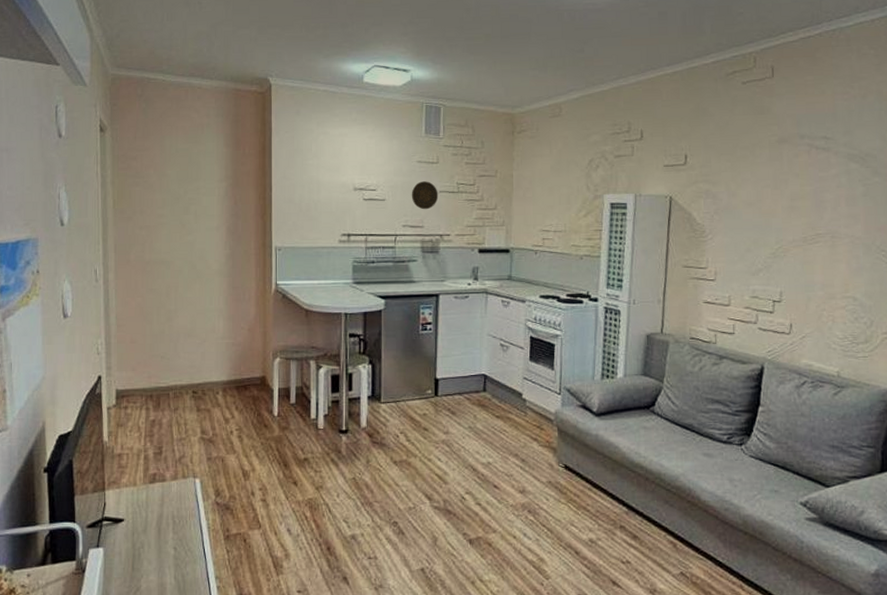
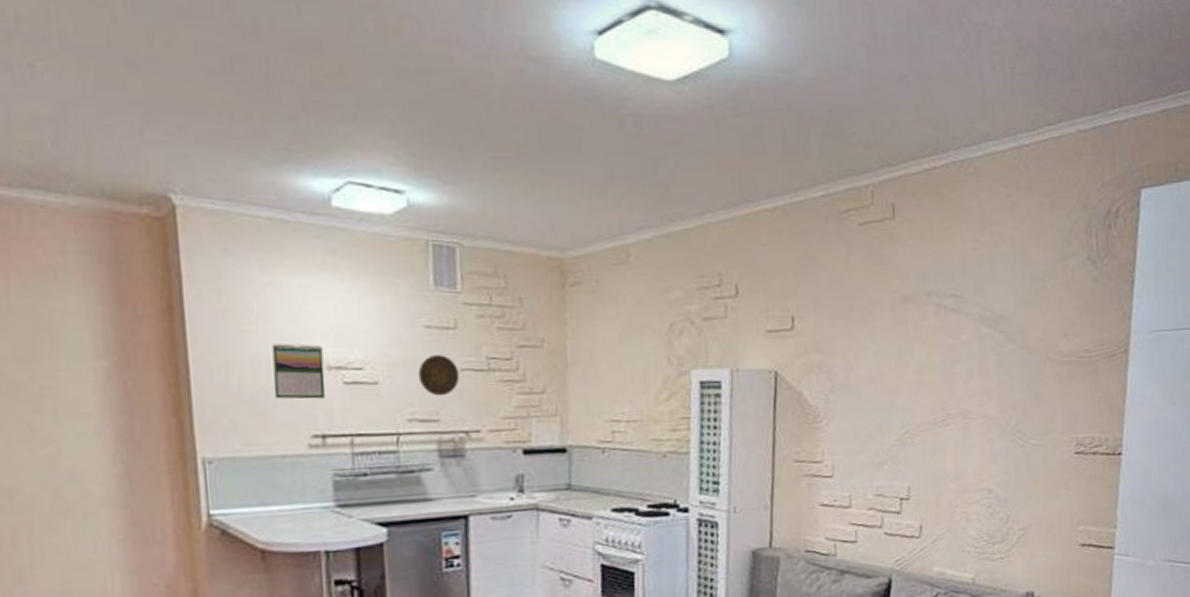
calendar: none [320,172,352,210] -> present [272,343,326,400]

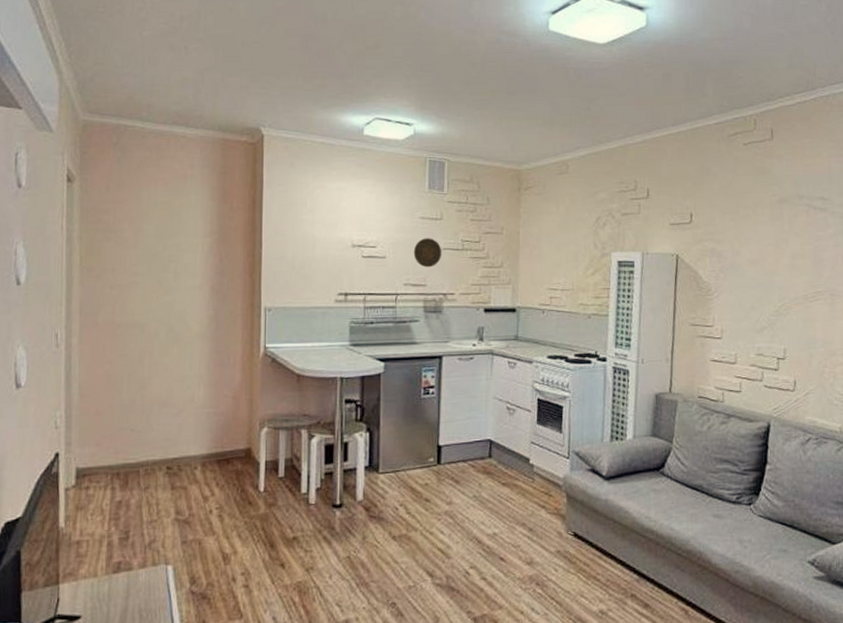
calendar: present [272,343,326,400] -> none [315,228,350,268]

